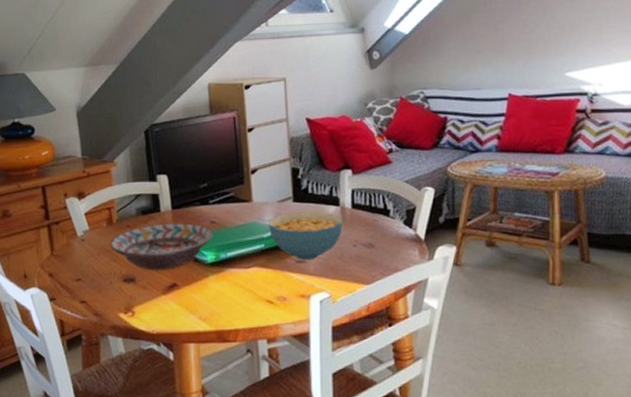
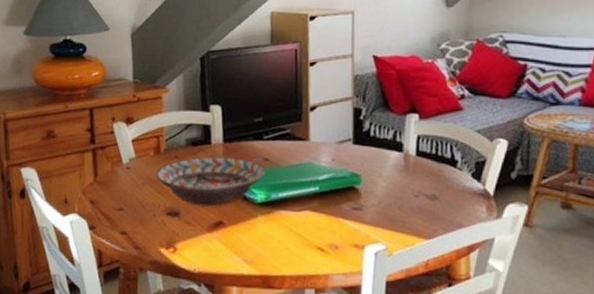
cereal bowl: present [268,211,343,260] -> none [324,154,405,208]

